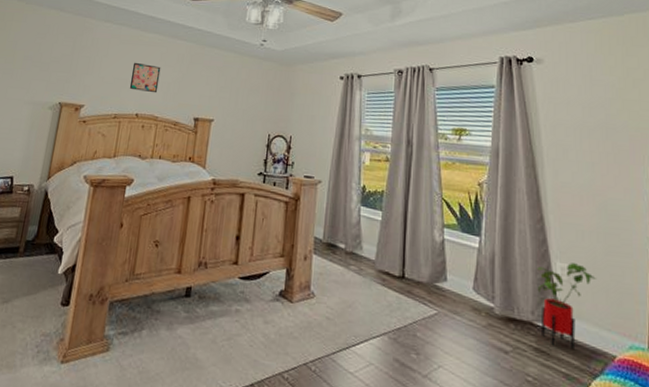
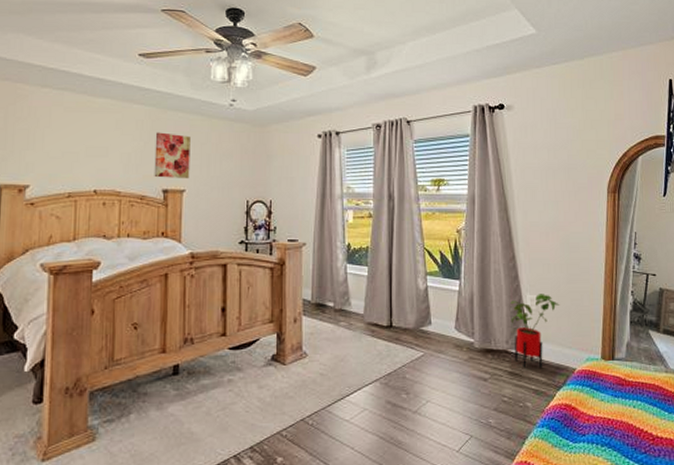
wall art: present [129,62,161,93] -> none [82,132,118,166]
wall art: none [188,66,223,109] -> present [154,132,191,178]

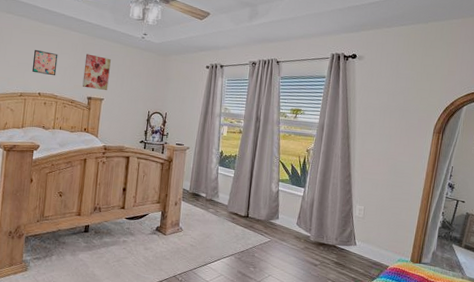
wall art: none [82,132,118,166] -> present [31,49,58,76]
house plant: present [510,294,560,368] -> none [340,206,382,262]

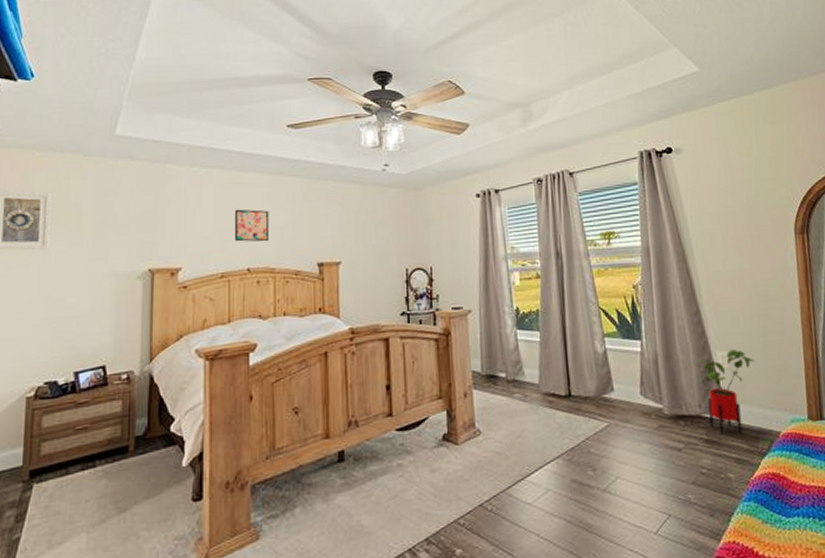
wall art: present [82,54,111,90] -> none [307,203,345,251]
house plant: none [340,206,382,262] -> present [699,350,755,434]

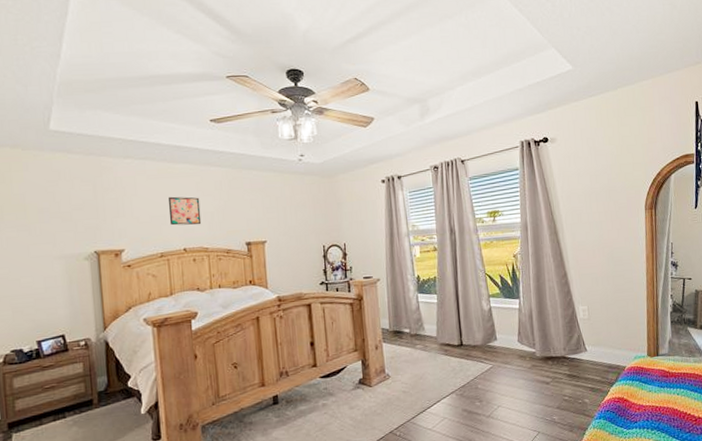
house plant: present [699,350,755,434] -> none [565,304,608,370]

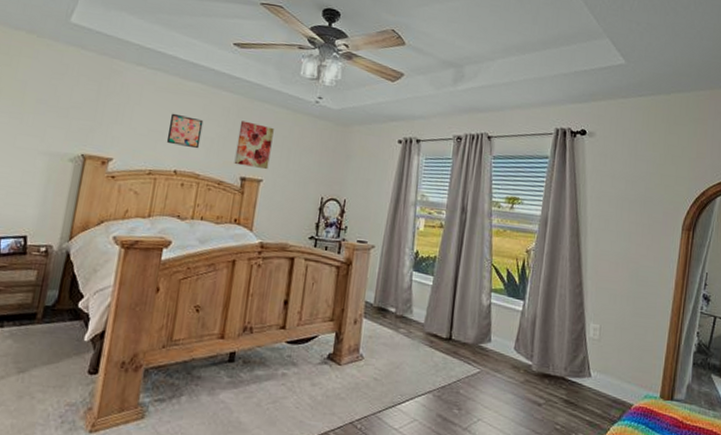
wall art: none [233,190,269,232] -> present [234,121,274,169]

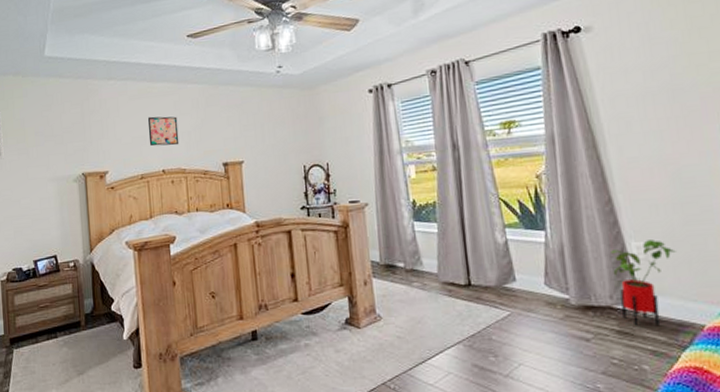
wall art: present [234,121,274,169] -> none [210,107,246,152]
house plant: none [571,324,623,399] -> present [611,240,676,326]

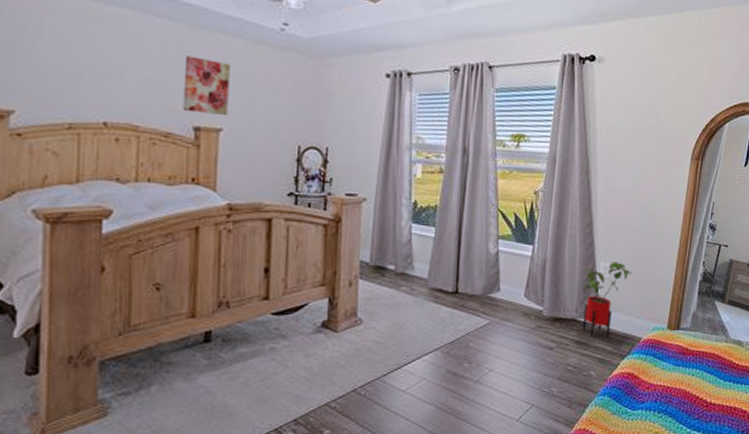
wall art: present [147,116,179,146] -> none [87,48,135,94]
wall art: none [210,107,246,152] -> present [183,55,230,115]

